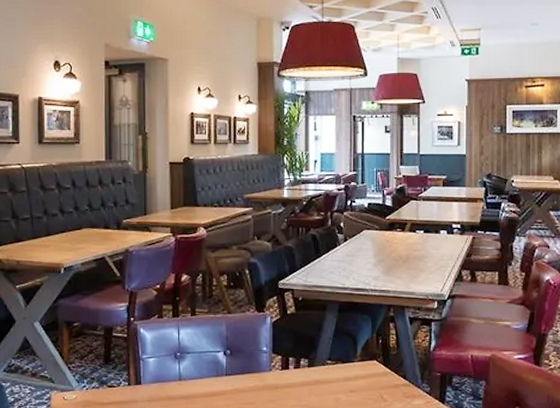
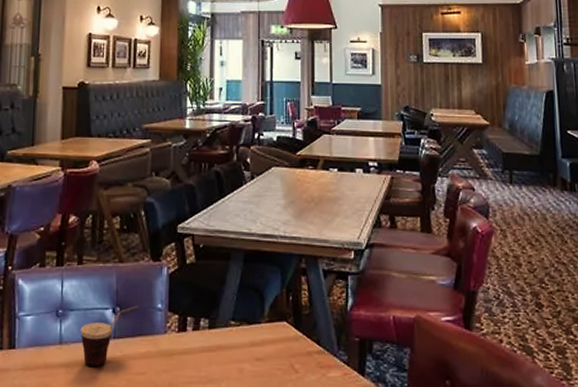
cup: none [196,349,247,398] -> present [80,306,139,366]

